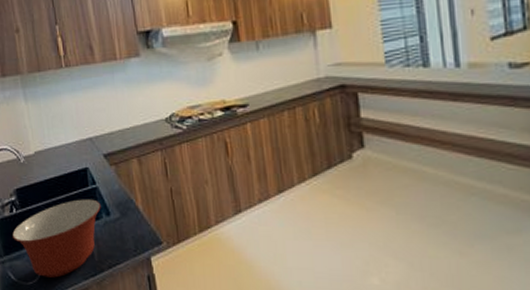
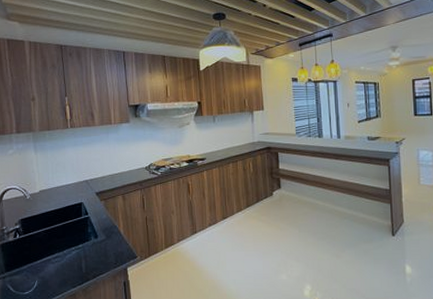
mixing bowl: present [11,199,101,278] -> none [13,226,91,287]

